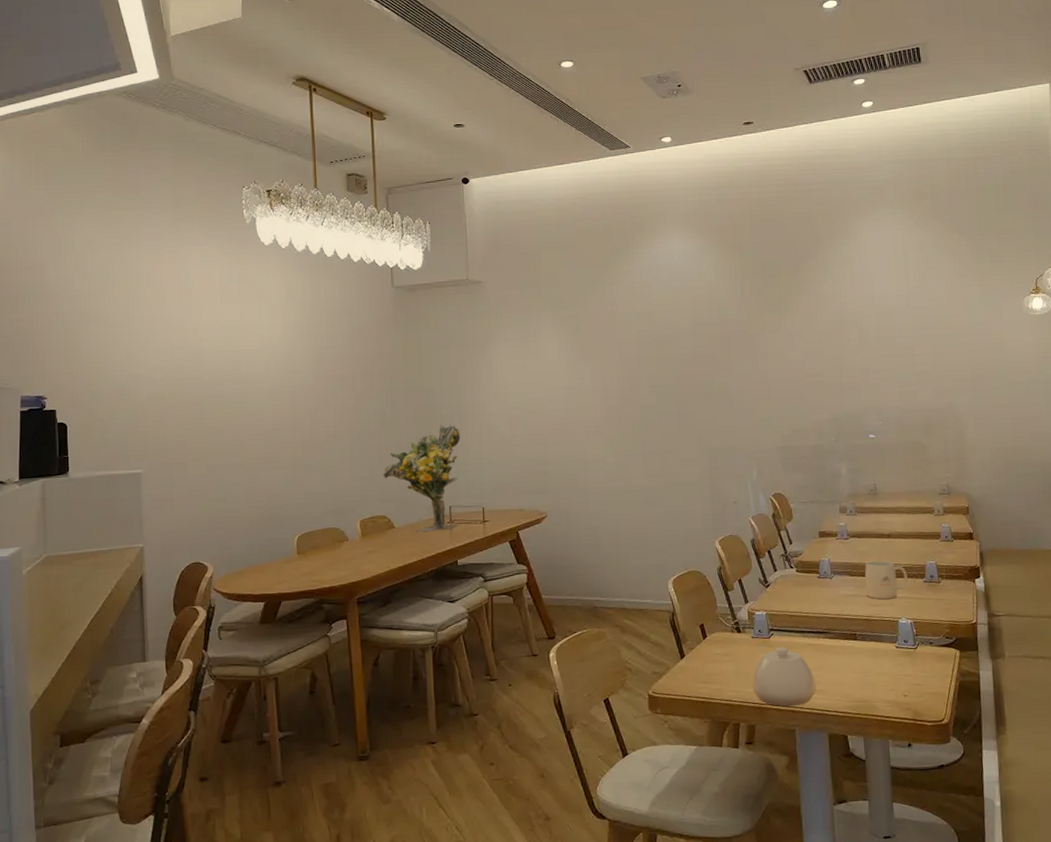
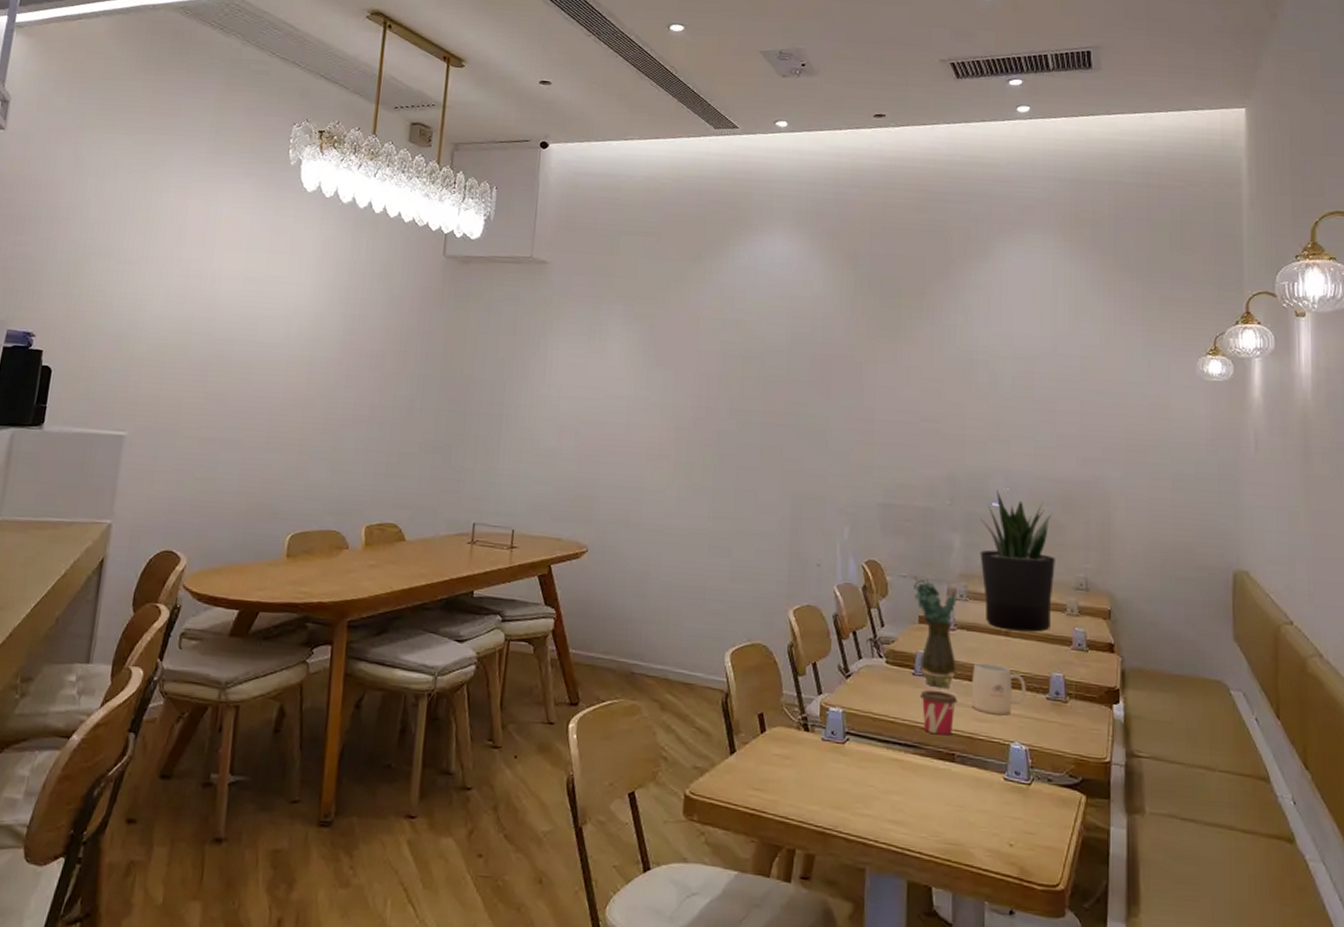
bouquet: present [383,424,461,532] -> none [400,423,498,553]
sugar bowl: present [752,646,817,706] -> none [815,756,898,837]
vase: none [812,501,852,585] -> present [914,576,957,688]
cup: none [825,587,855,621] -> present [919,689,958,736]
planter: none [861,424,923,533] -> present [980,490,1055,632]

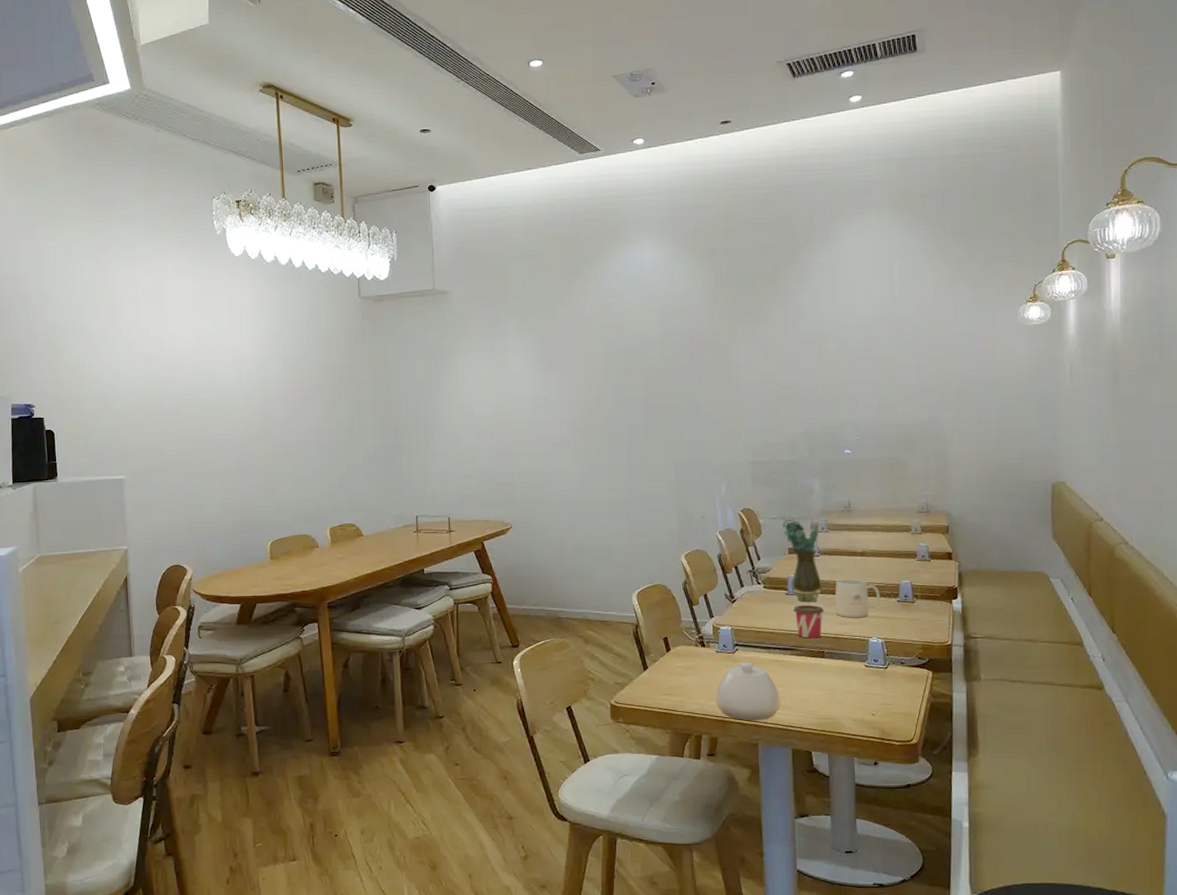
sugar bowl: none [815,756,898,837] -> present [715,661,781,720]
planter: present [980,490,1055,632] -> none [835,439,900,551]

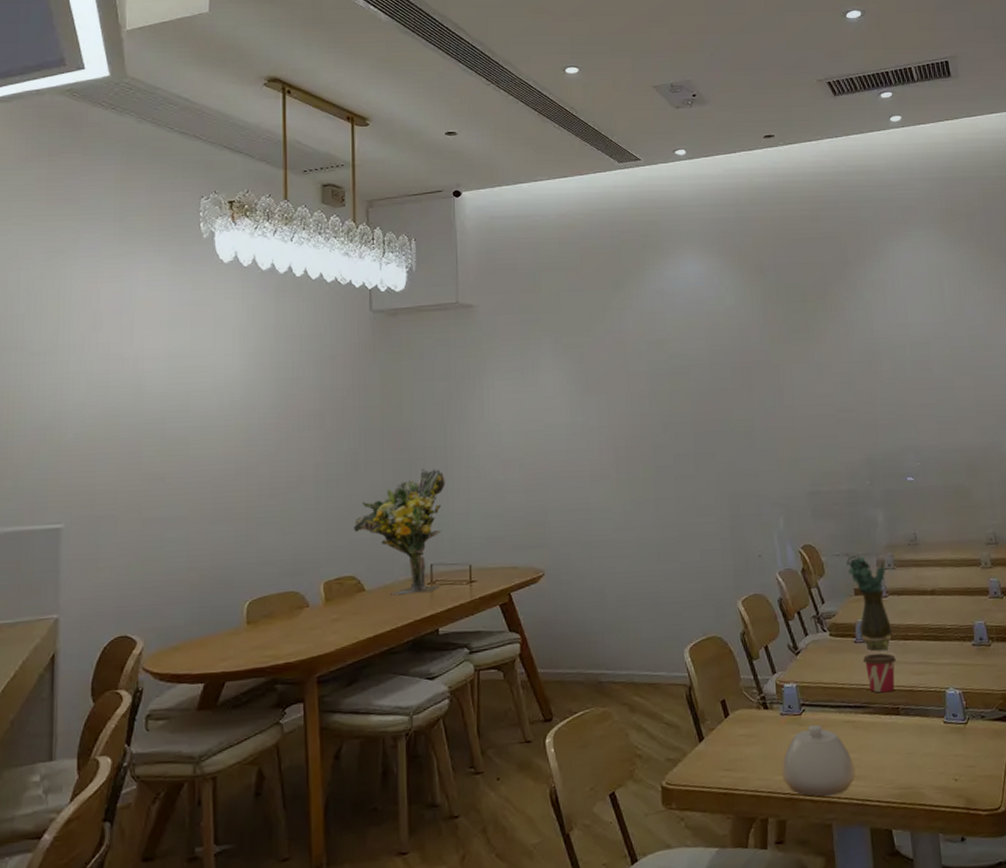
bouquet: none [351,435,427,541] -> present [353,468,445,596]
mug: present [834,579,880,618] -> none [906,621,955,667]

